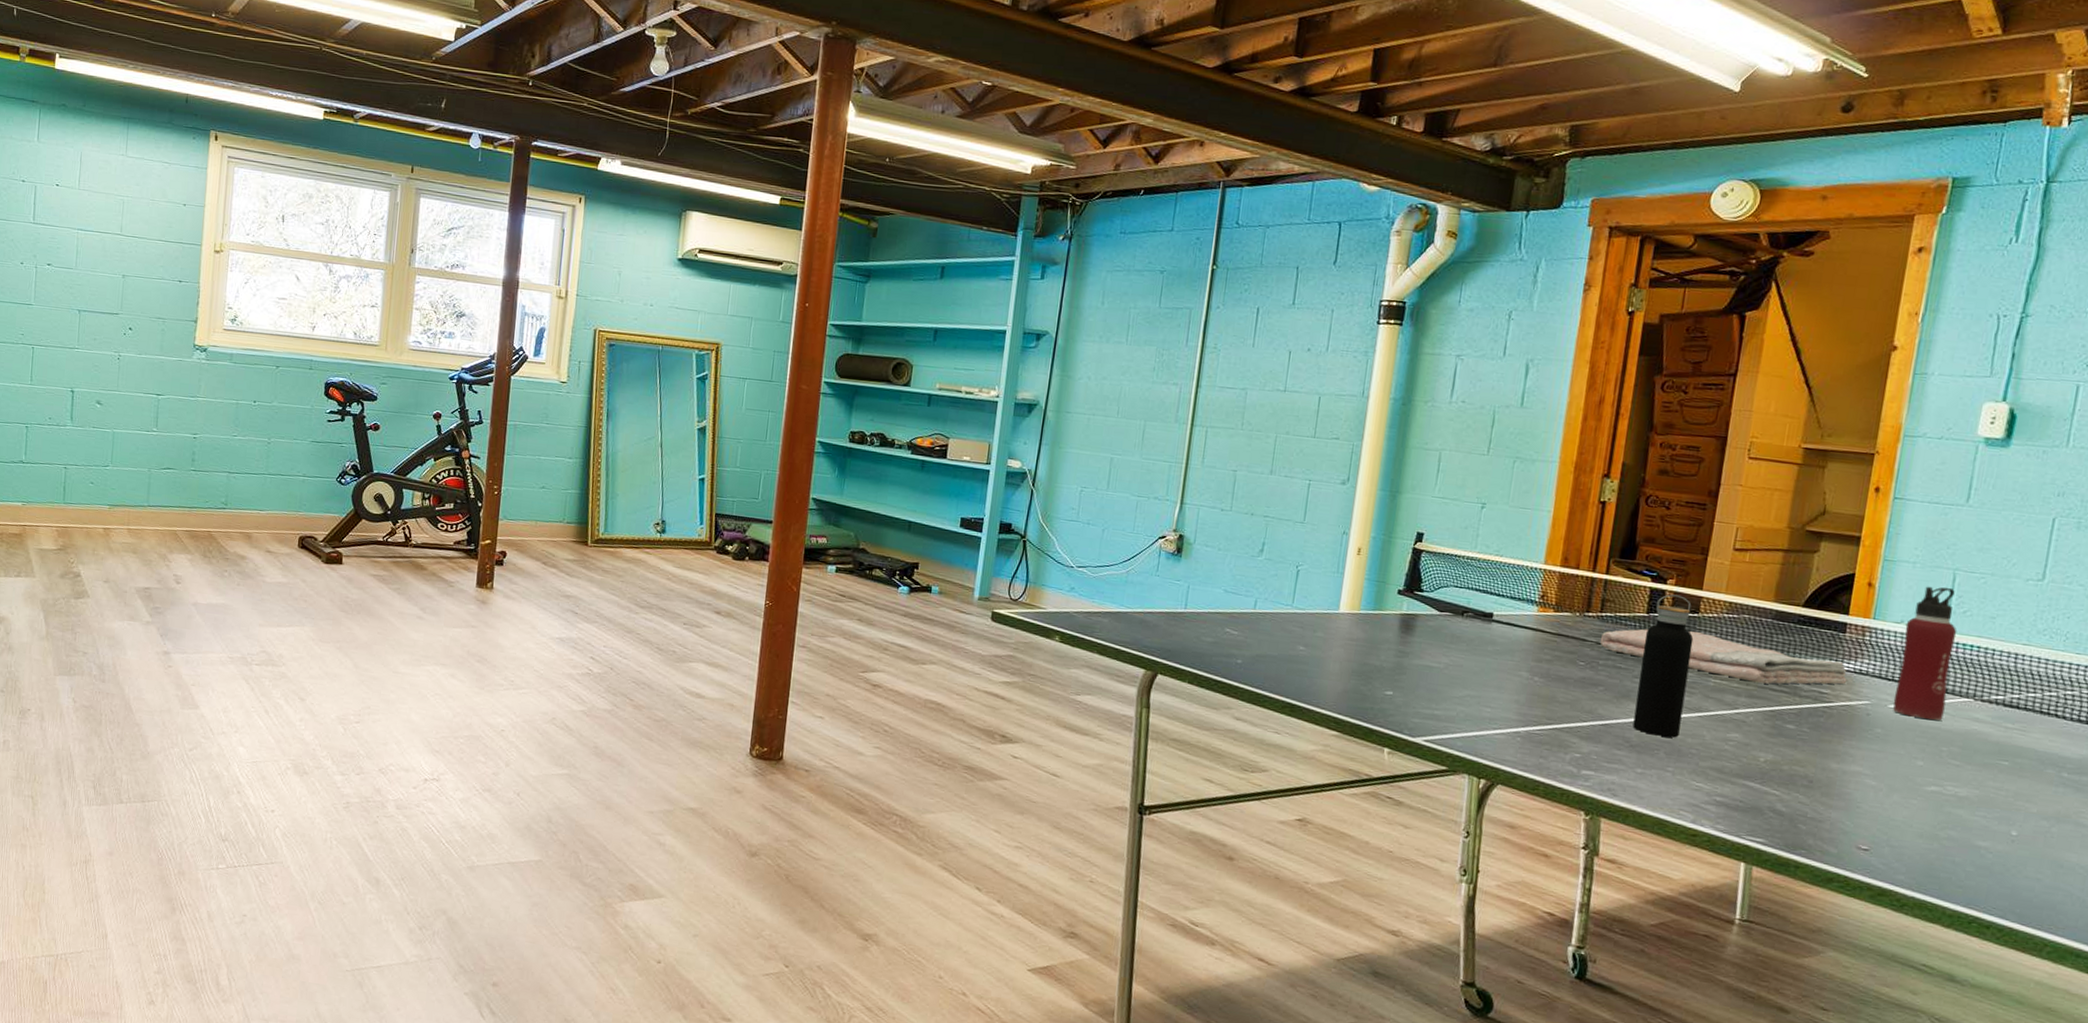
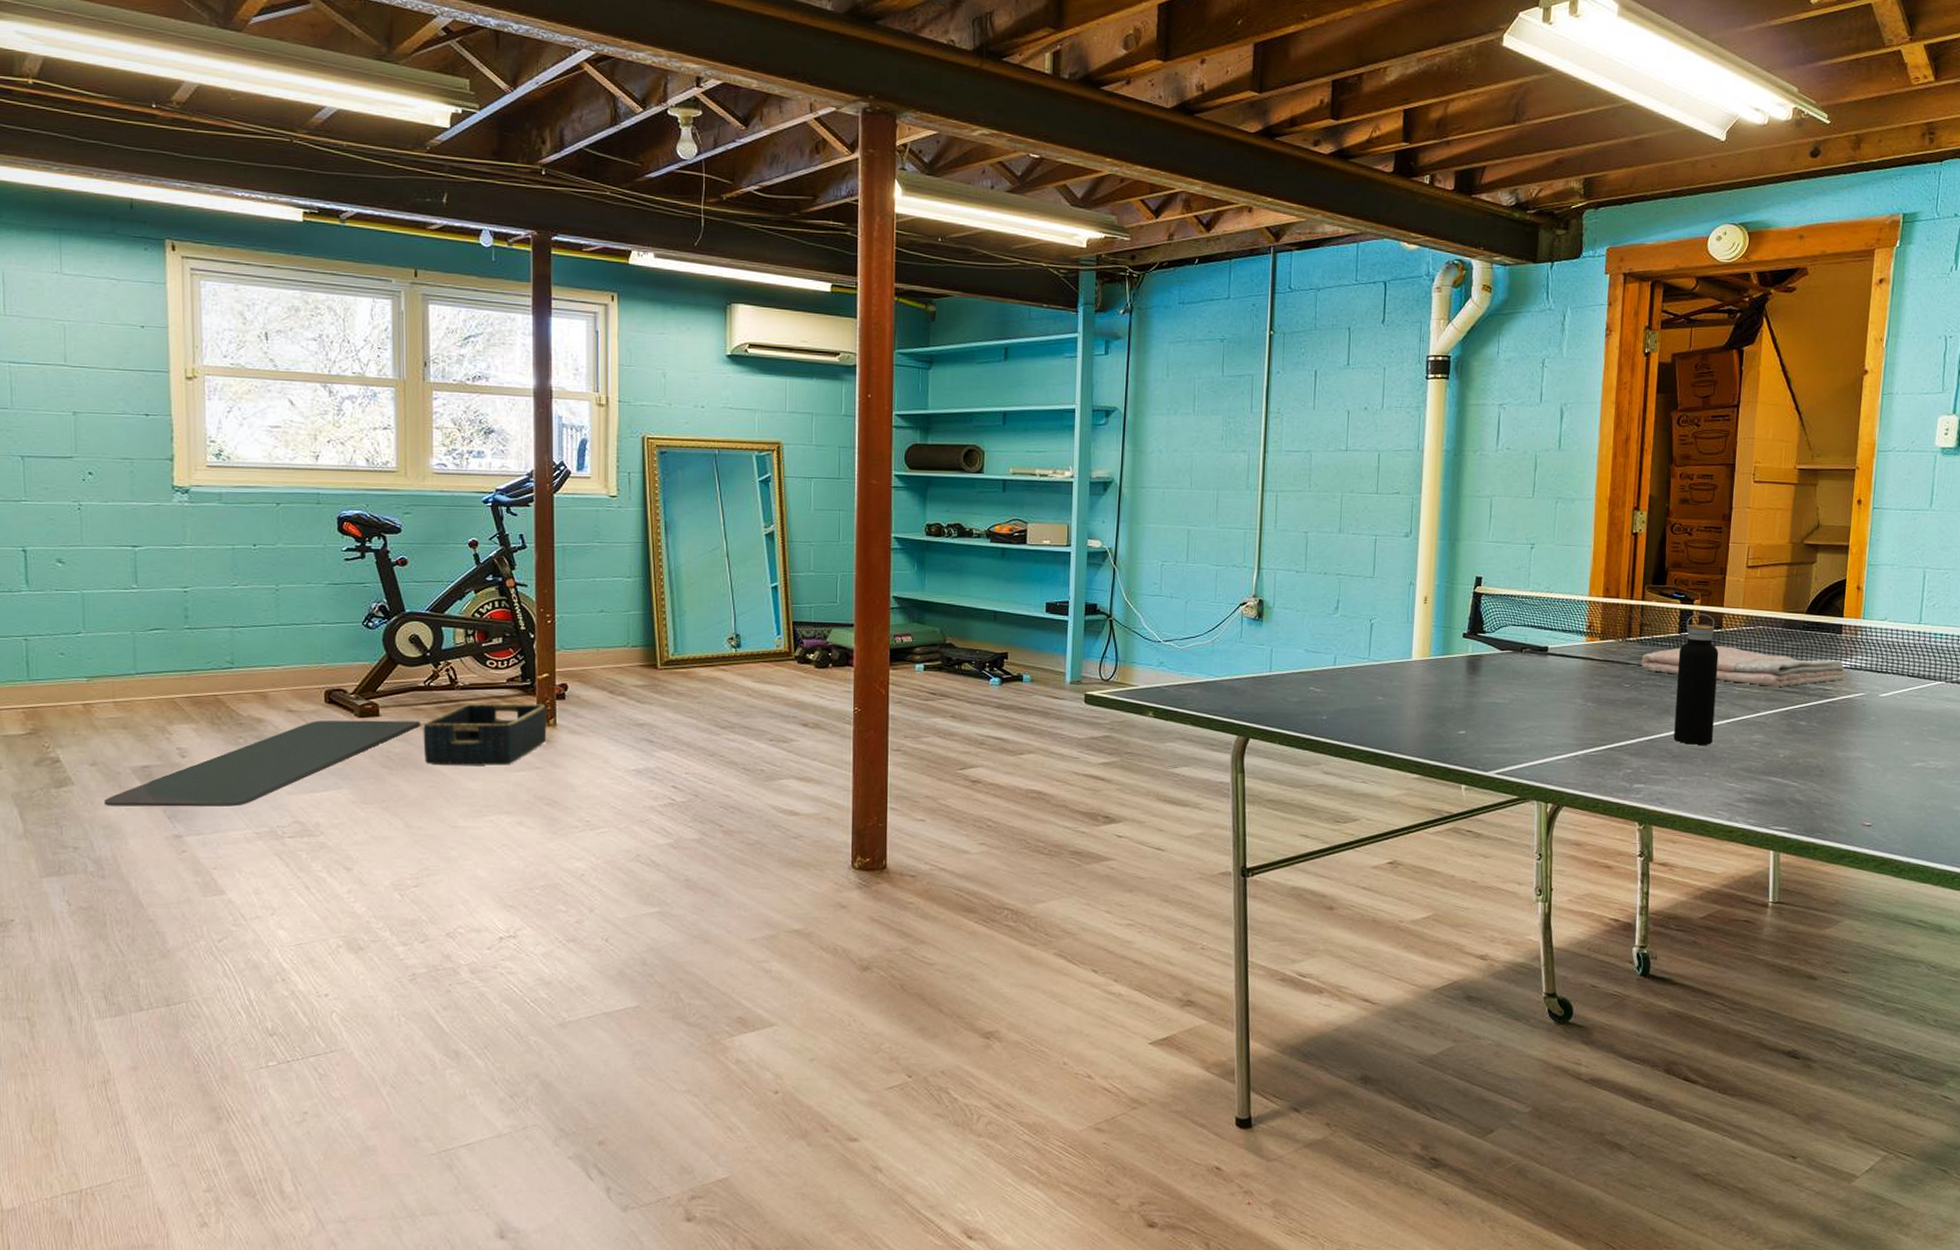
exercise mat: none [111,562,376,632] -> present [103,720,420,807]
basket: none [376,561,486,621] -> present [423,703,547,765]
water bottle: present [1893,586,1957,721] -> none [1883,584,1929,704]

